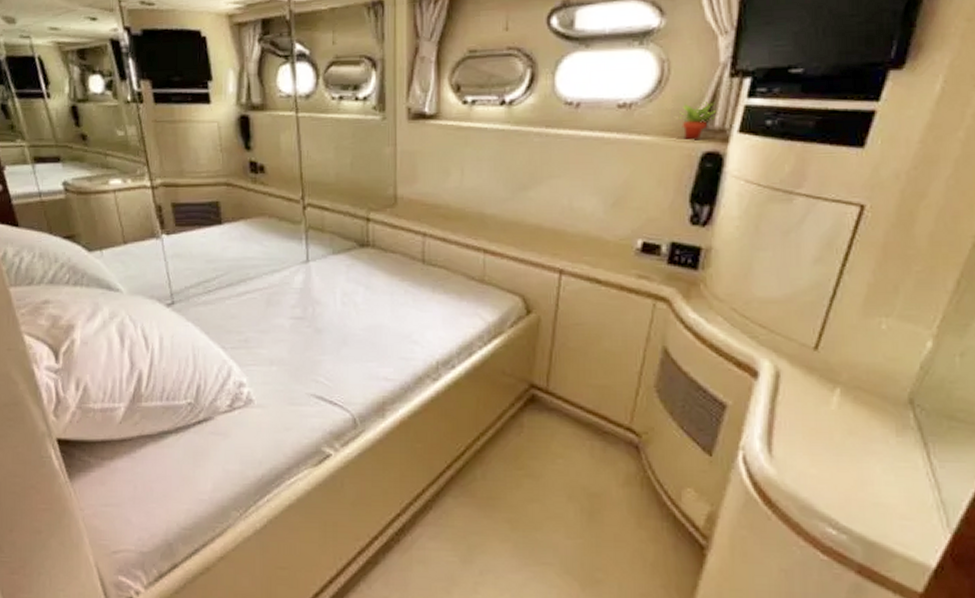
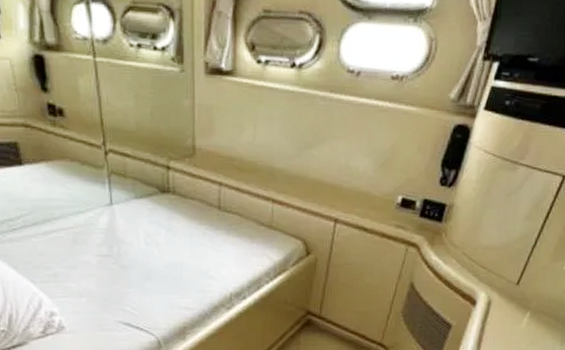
succulent plant: present [678,102,718,141] -> none [439,80,471,114]

